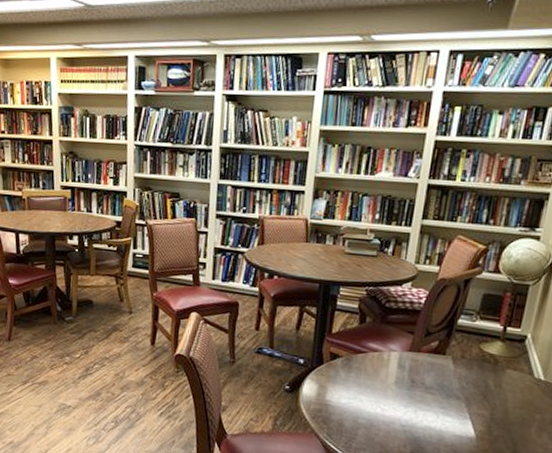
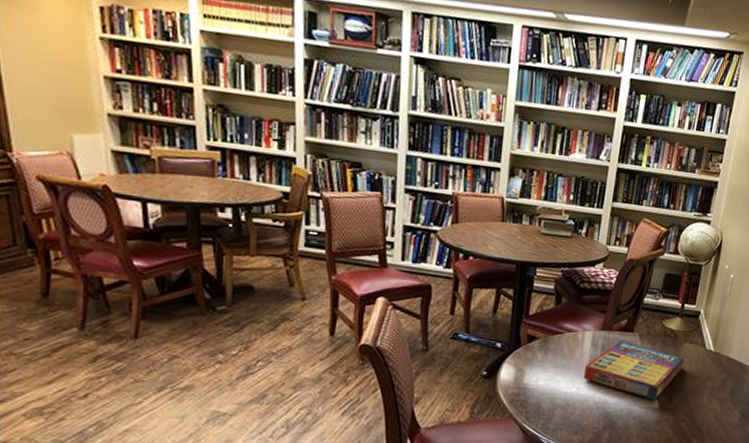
game compilation box: none [388,363,507,428] -> present [583,341,685,400]

